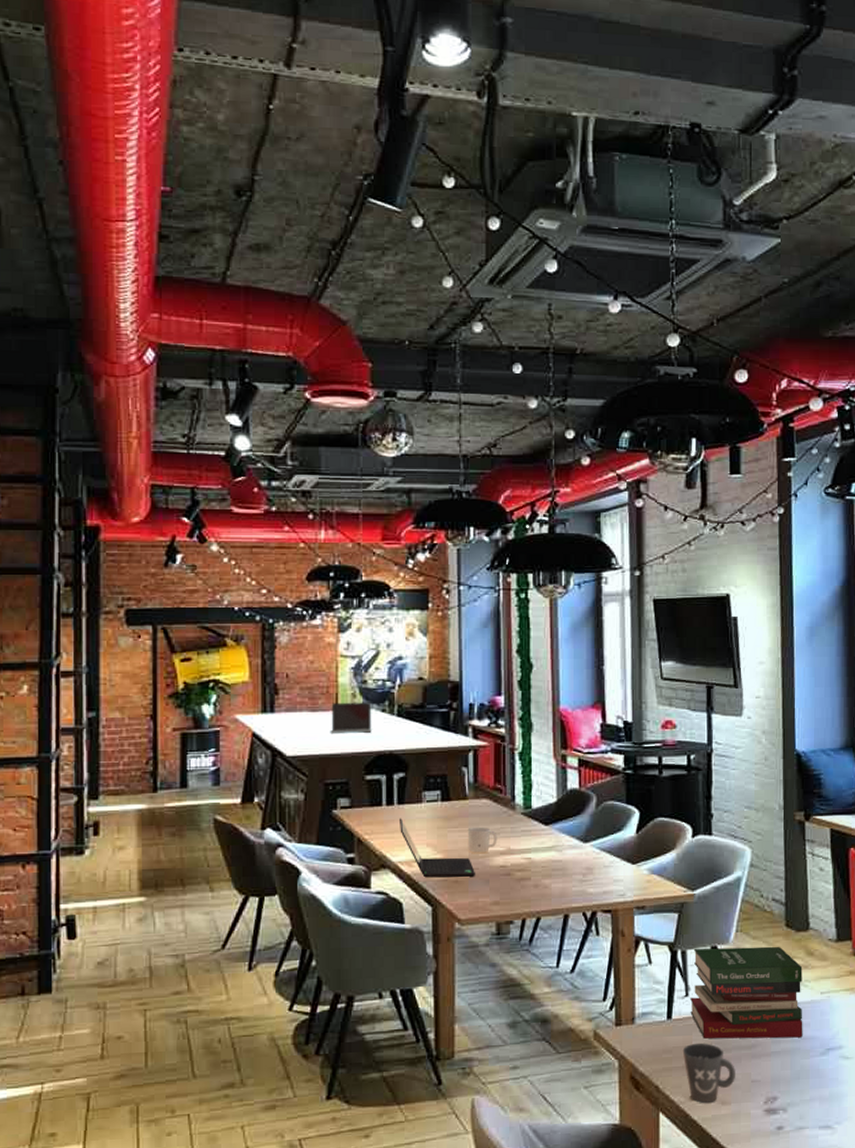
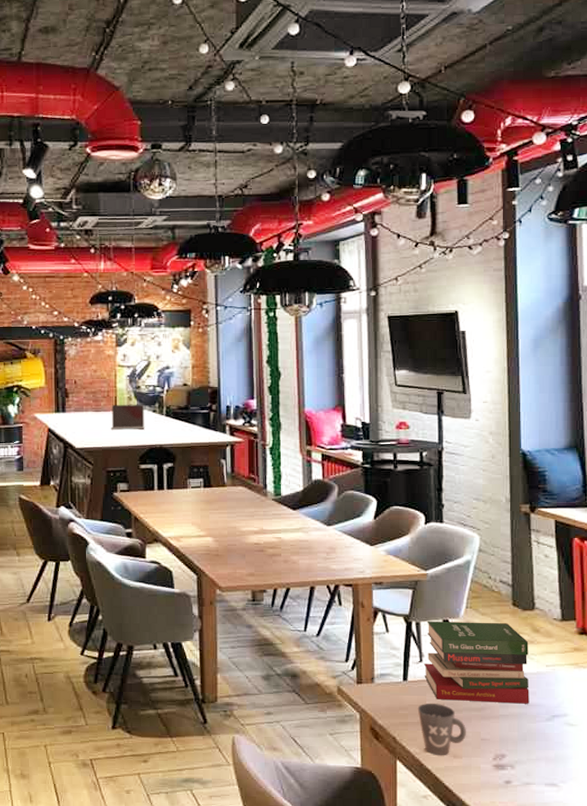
laptop: present [400,818,475,877] -> none [169,501,233,551]
mug: present [467,827,497,854] -> none [226,510,252,533]

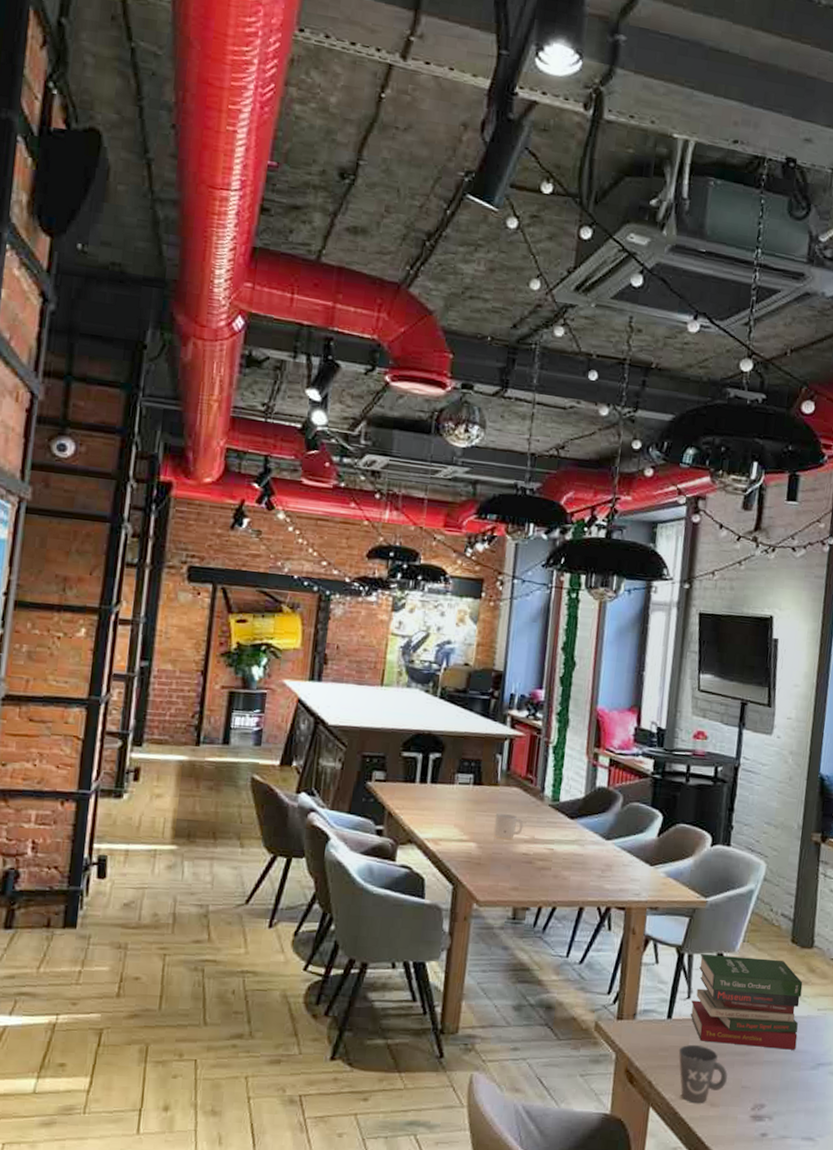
laptop: present [110,404,145,431] -> none [373,678,416,711]
mug: none [226,510,252,533] -> present [493,813,524,840]

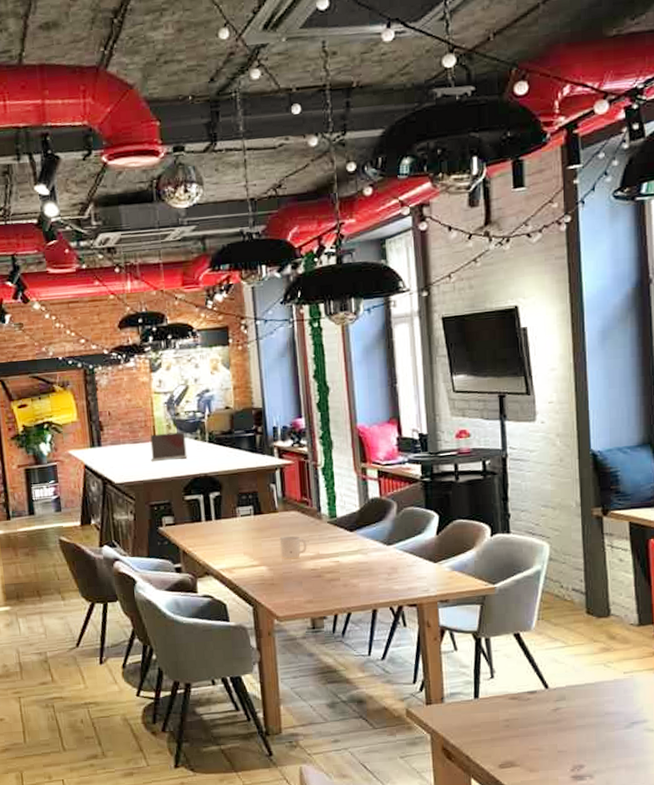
laptop: none [373,678,416,711] -> present [150,432,187,462]
mug: present [678,1045,728,1103] -> none [490,719,542,770]
books: present [690,953,803,1050] -> none [496,631,607,715]

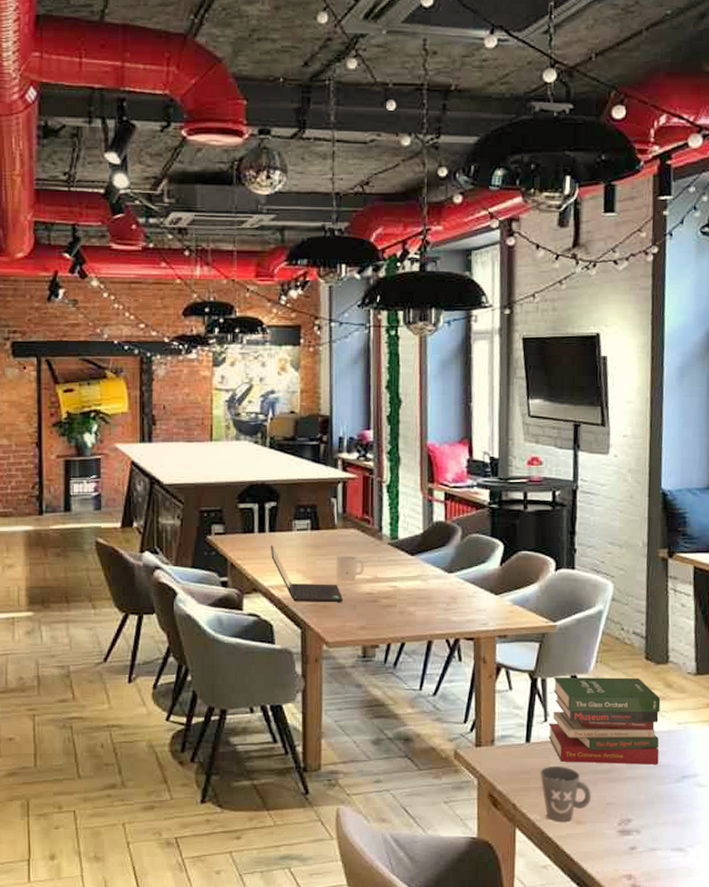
laptop: present [150,432,187,462] -> none [205,434,245,464]
laptop: none [218,531,289,581] -> present [271,545,343,602]
mug: none [490,719,542,770] -> present [540,767,591,822]
books: none [496,631,607,715] -> present [548,676,661,765]

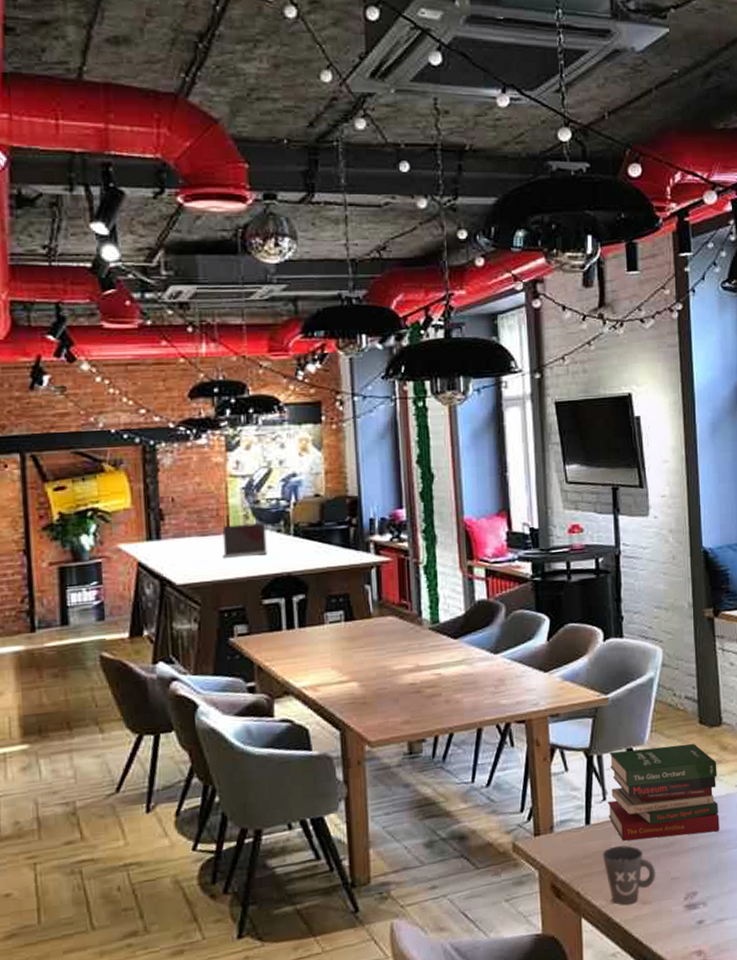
laptop: none [205,434,245,464] -> present [222,523,267,559]
laptop: present [271,545,343,602] -> none [302,642,384,701]
mug: present [335,555,365,581] -> none [373,645,405,673]

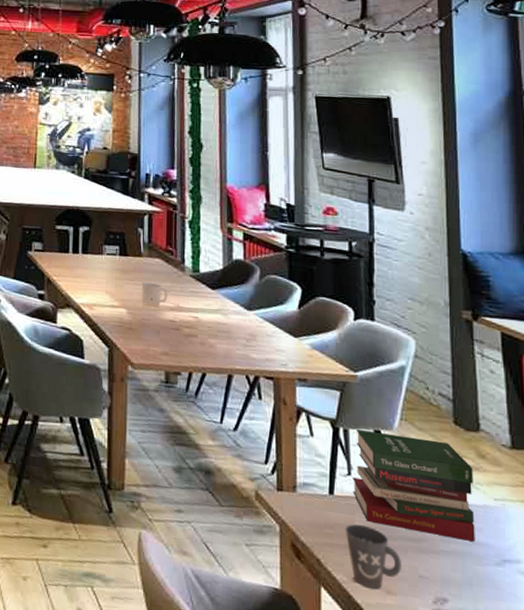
laptop: present [222,523,267,559] -> none [29,161,64,190]
mug: none [373,645,405,673] -> present [141,282,168,307]

